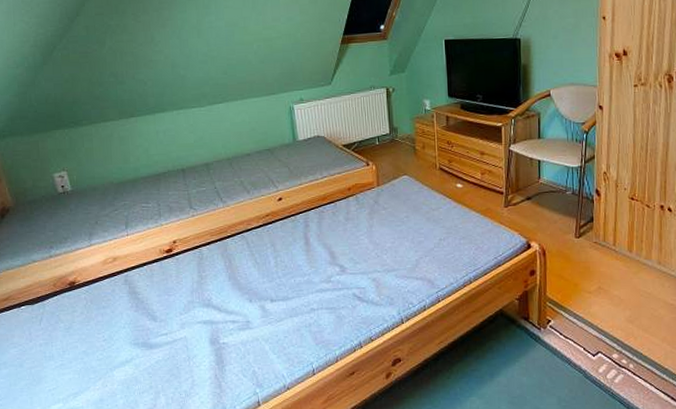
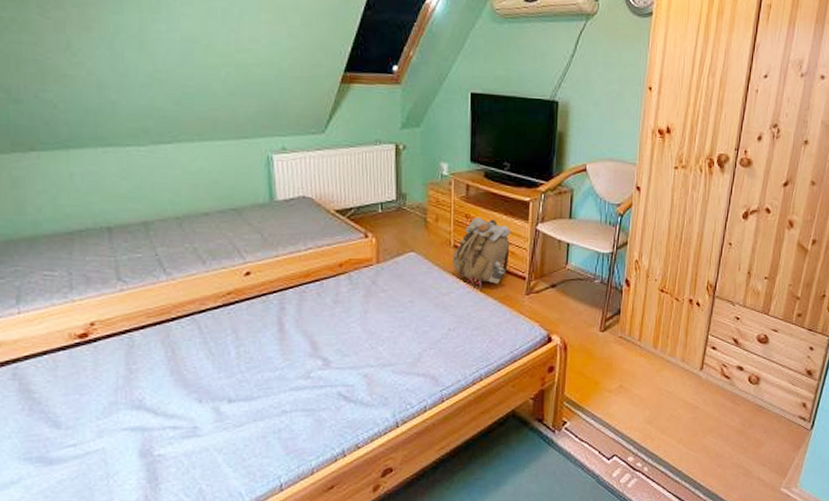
backpack: none [438,142,488,207] -> present [452,216,511,292]

